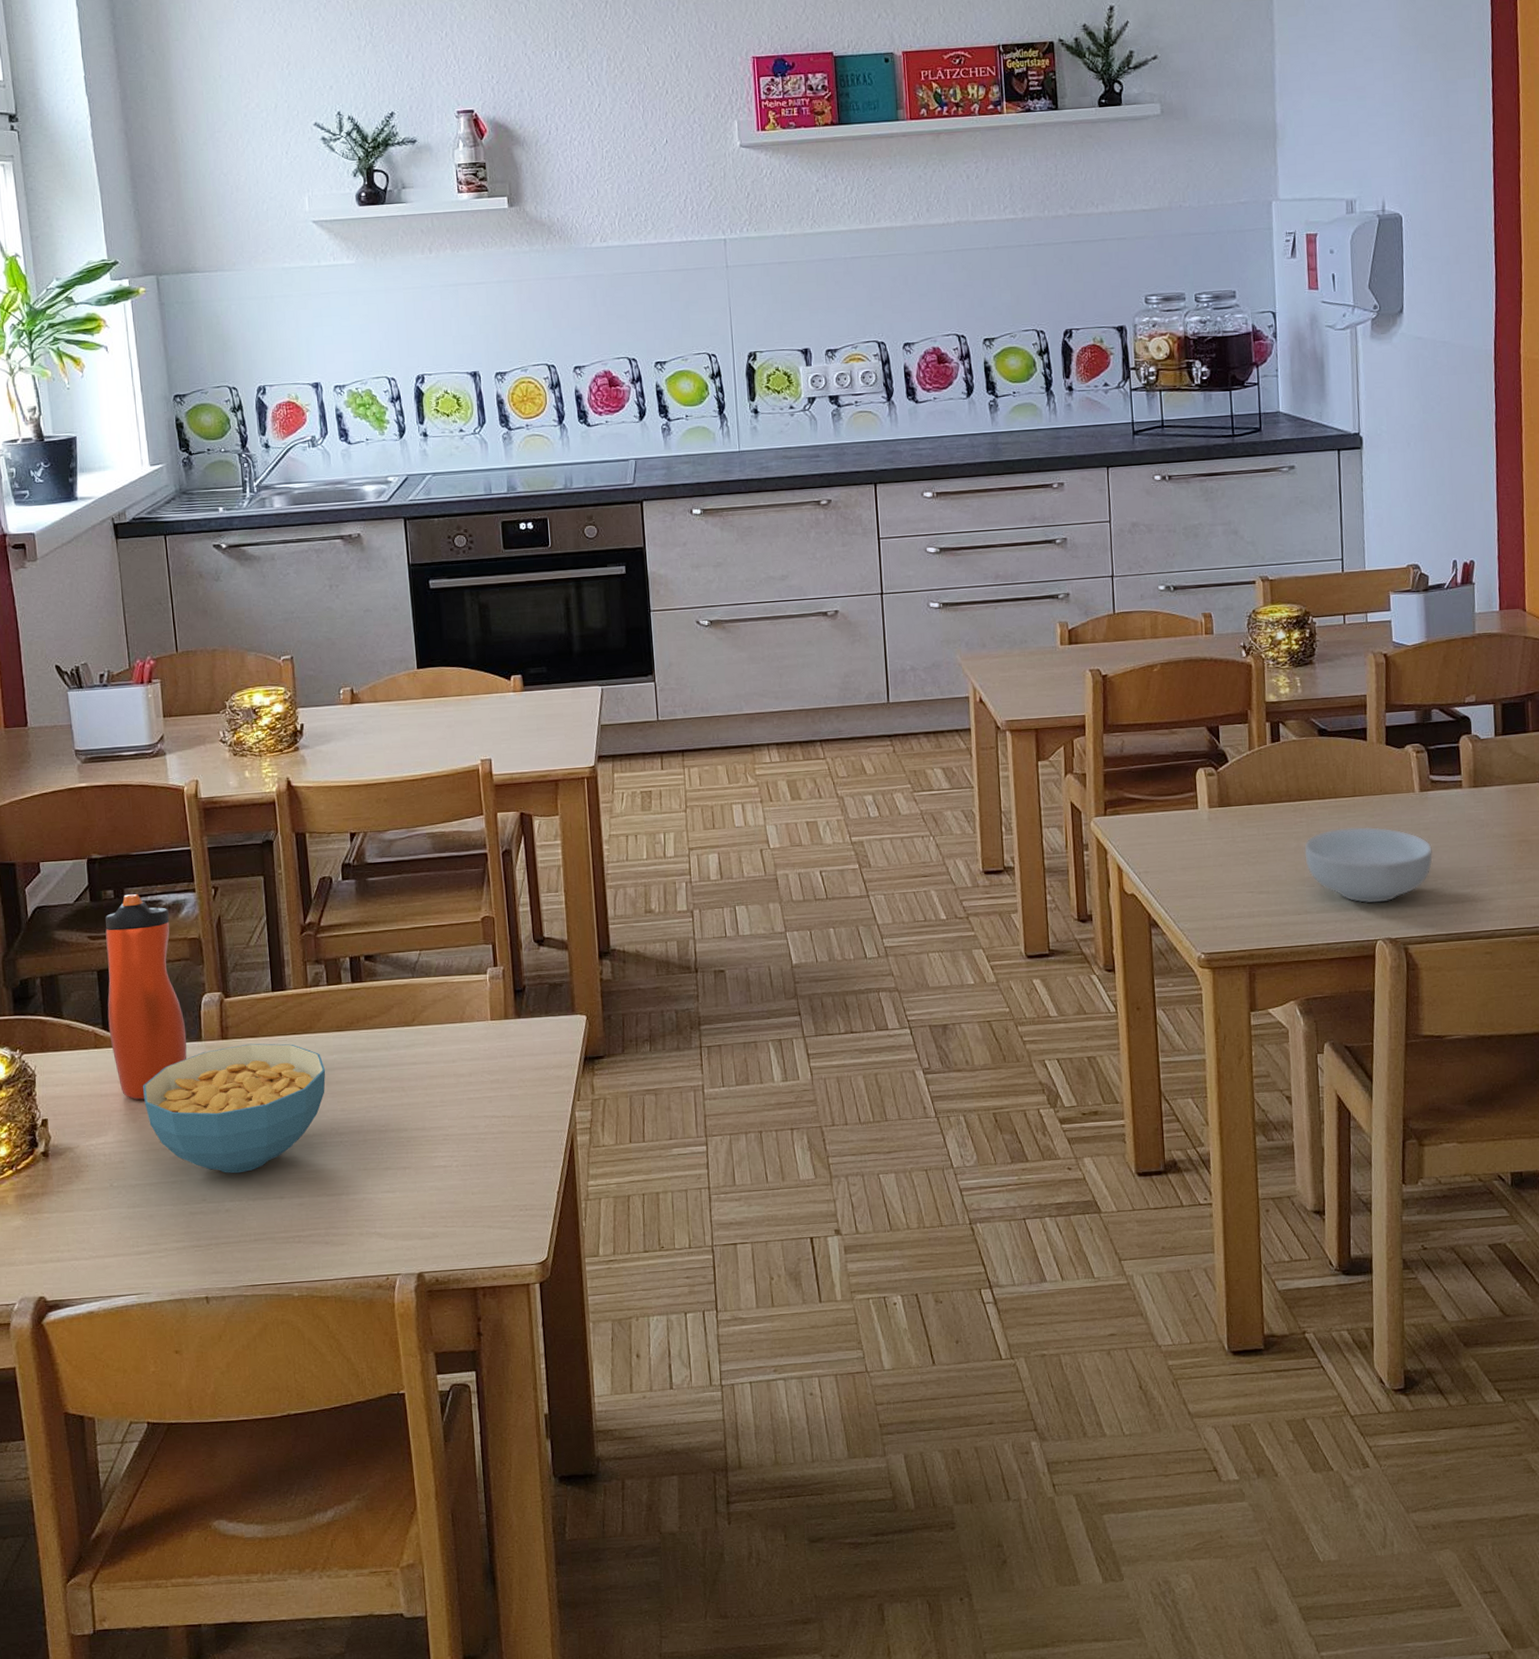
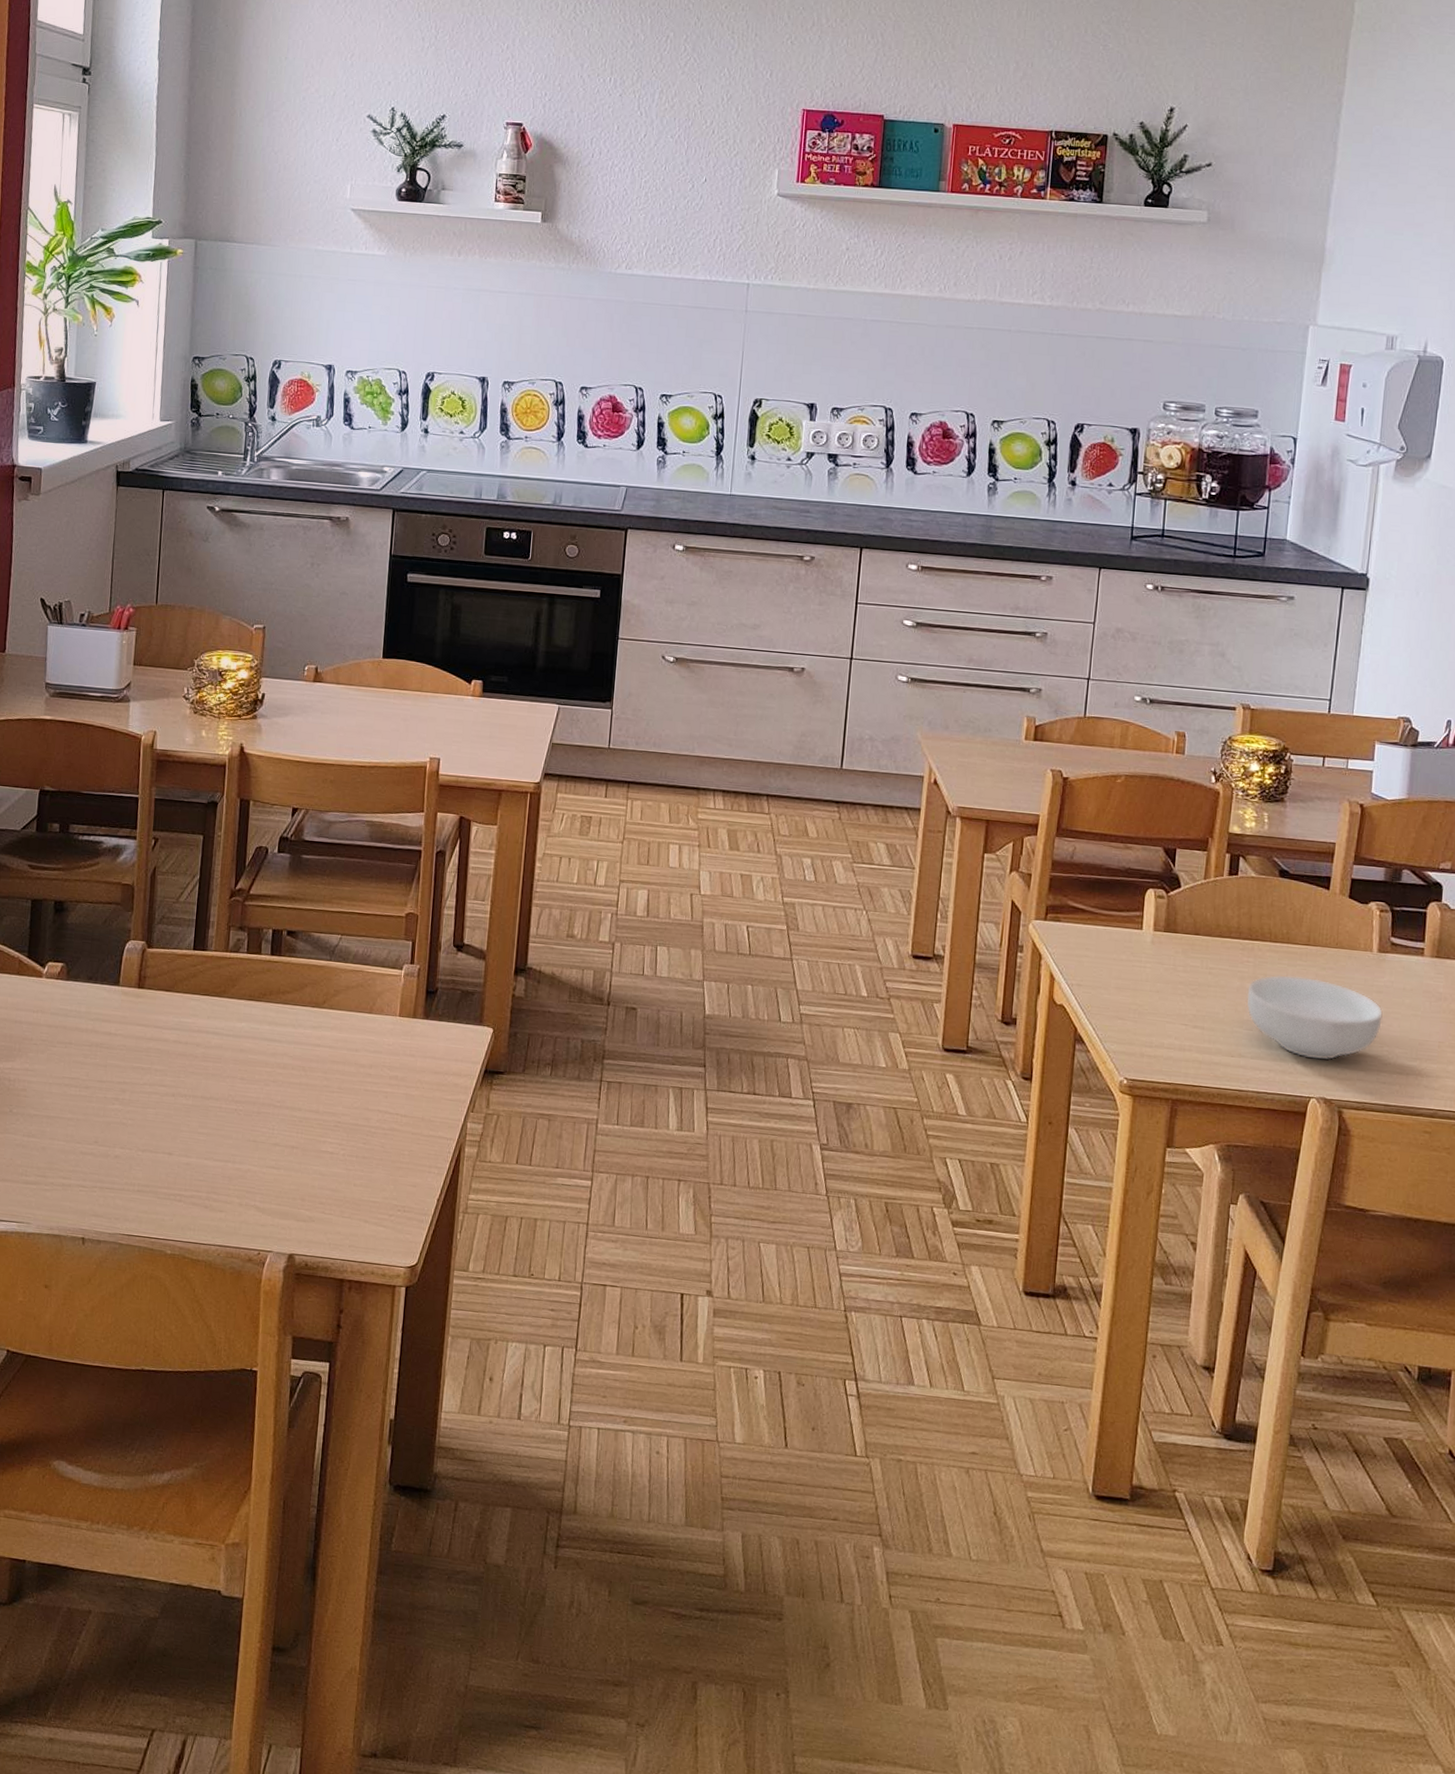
water bottle: present [105,894,187,1100] -> none [33,831,108,1033]
cereal bowl: present [143,1043,326,1174] -> none [55,996,232,1122]

